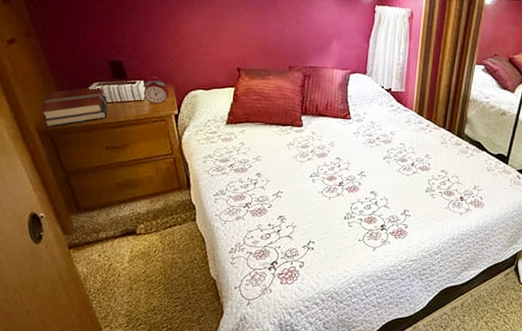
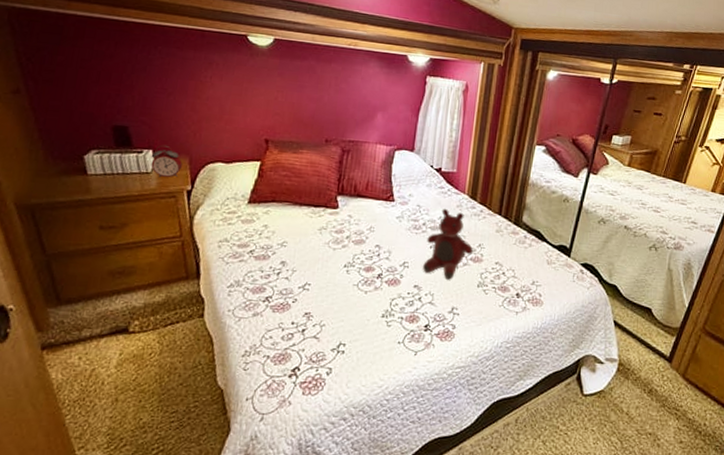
books: present [41,87,107,128] -> none [22,155,106,201]
teddy bear: none [378,123,422,186] -> present [423,208,474,280]

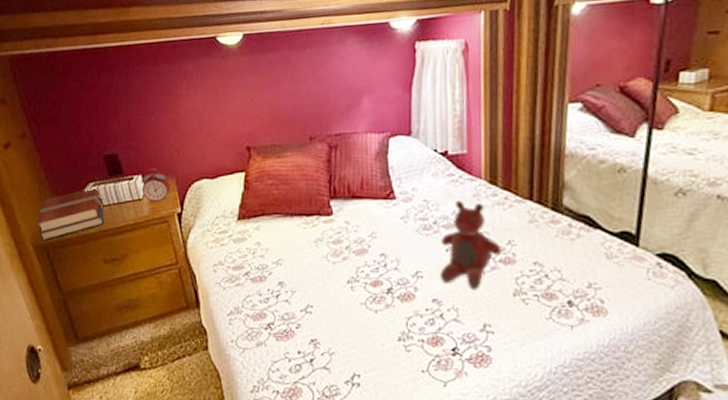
books: none [22,155,106,201] -> present [37,188,104,241]

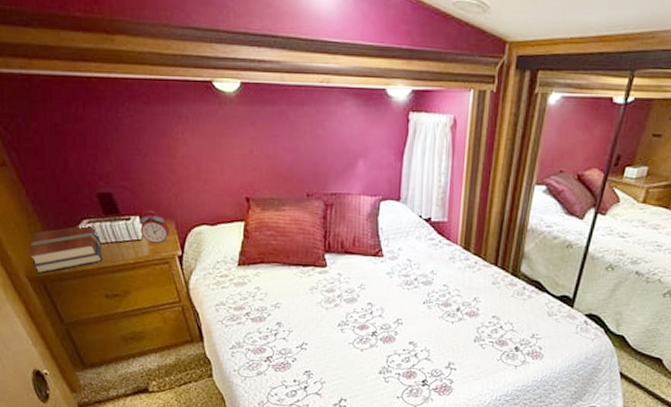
teddy bear: present [440,199,503,289] -> none [417,261,469,335]

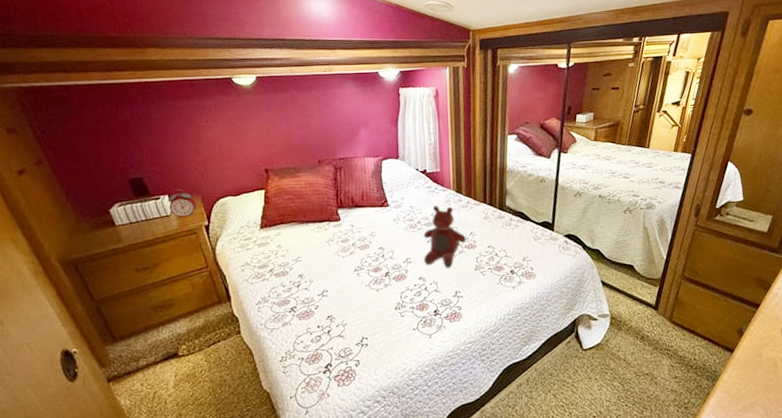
books: present [29,225,102,274] -> none [61,207,133,257]
teddy bear: none [417,261,469,335] -> present [424,205,467,268]

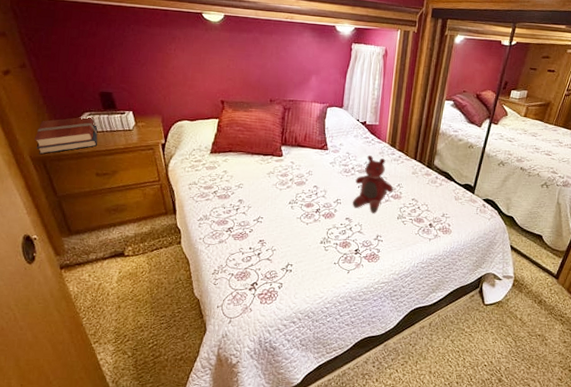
books: none [61,207,133,257] -> present [34,116,98,155]
alarm clock: present [167,188,196,218] -> none [131,107,156,134]

